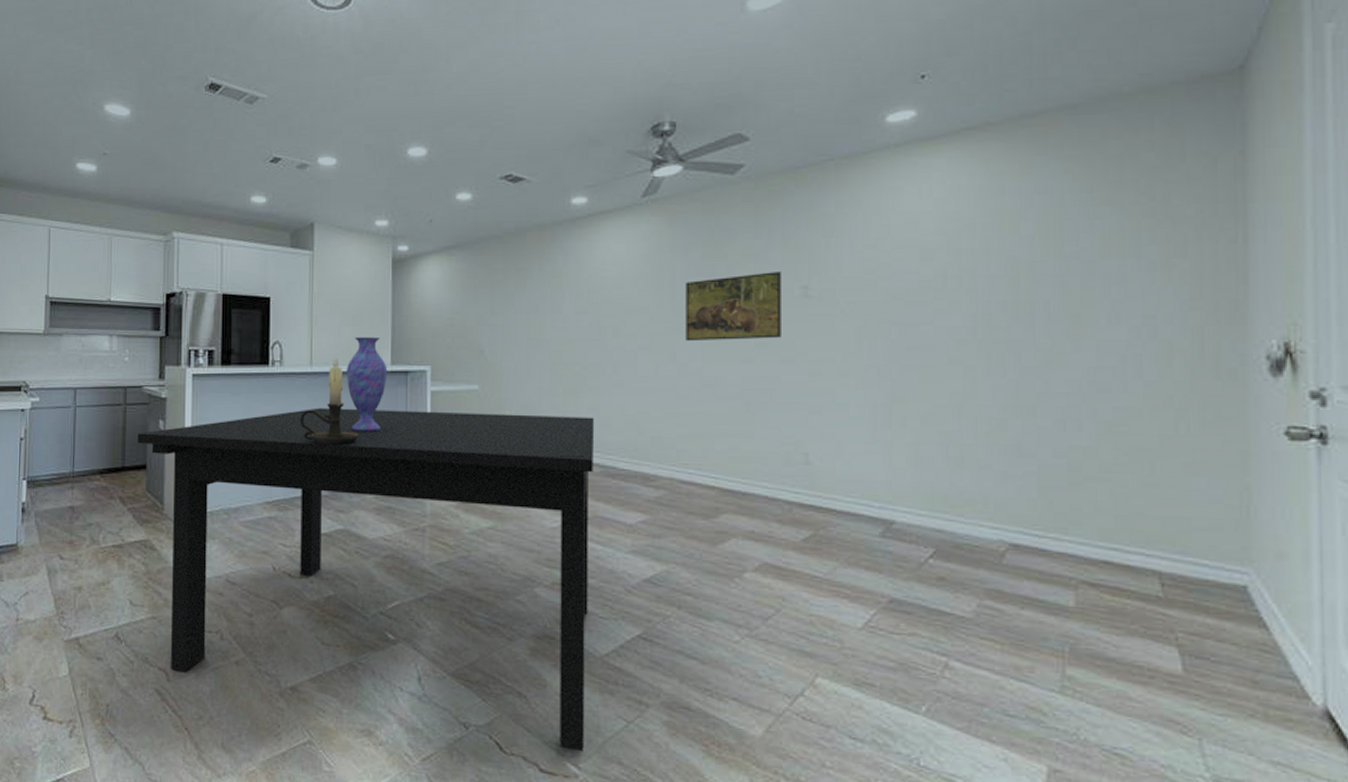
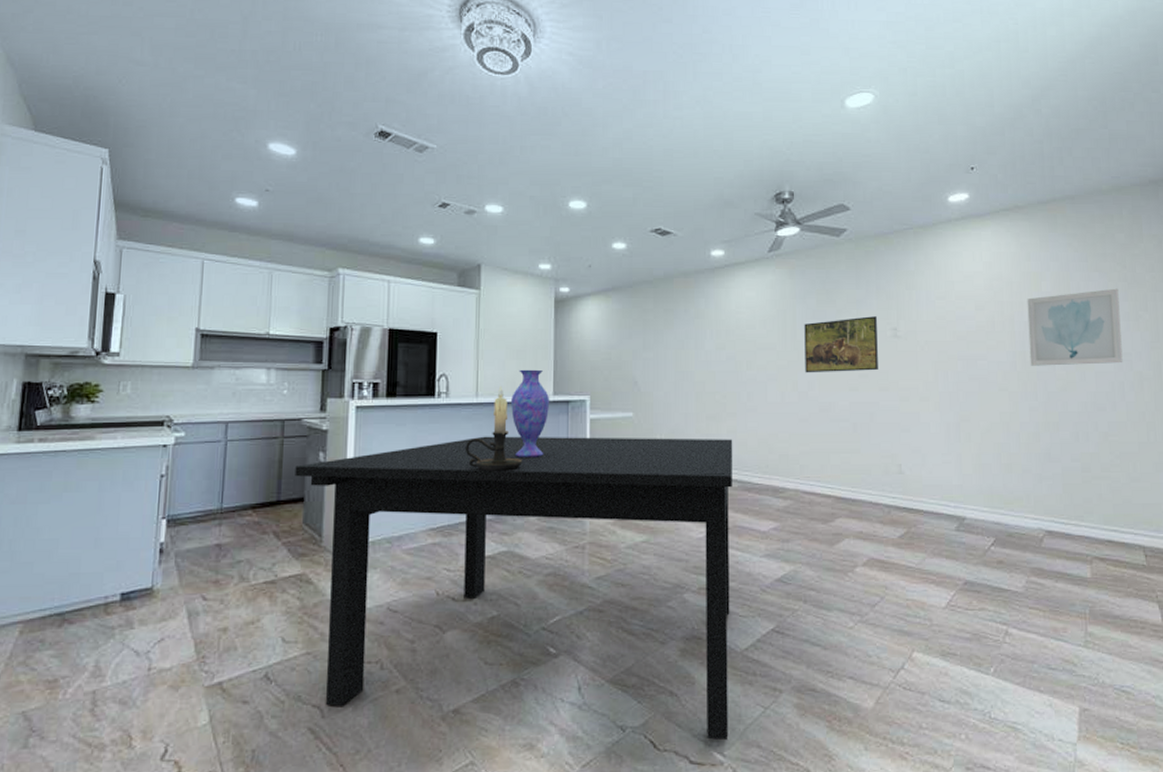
wall art: none [996,227,1142,333] -> present [1027,288,1123,366]

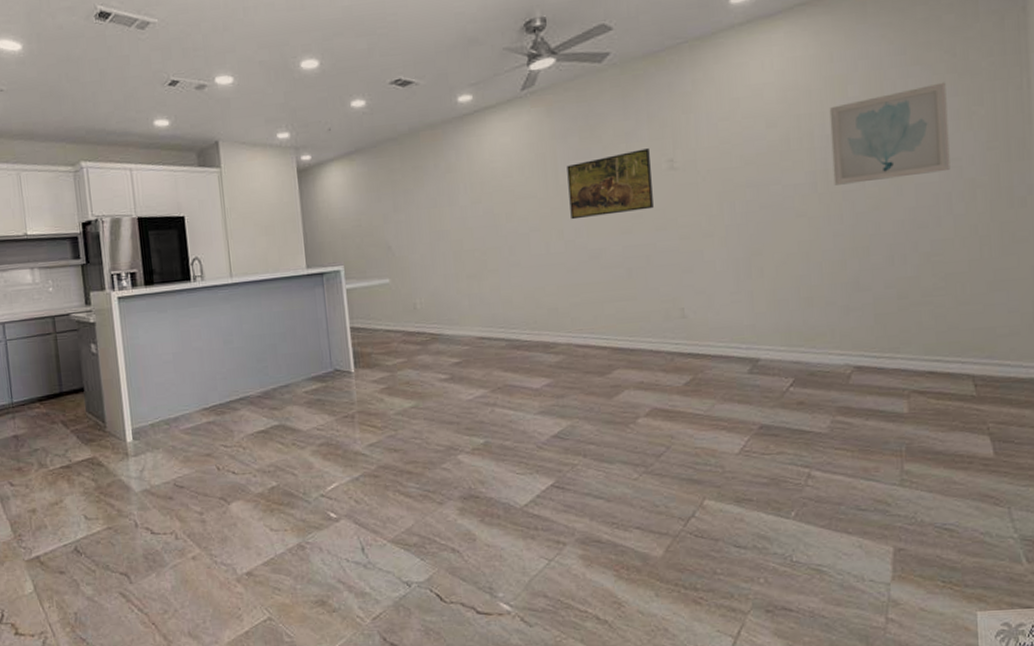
dining table: present [295,436,733,741] -> none [71,297,514,592]
candle holder: present [464,386,523,471] -> none [226,264,284,350]
vase: present [510,369,550,457] -> none [264,243,304,334]

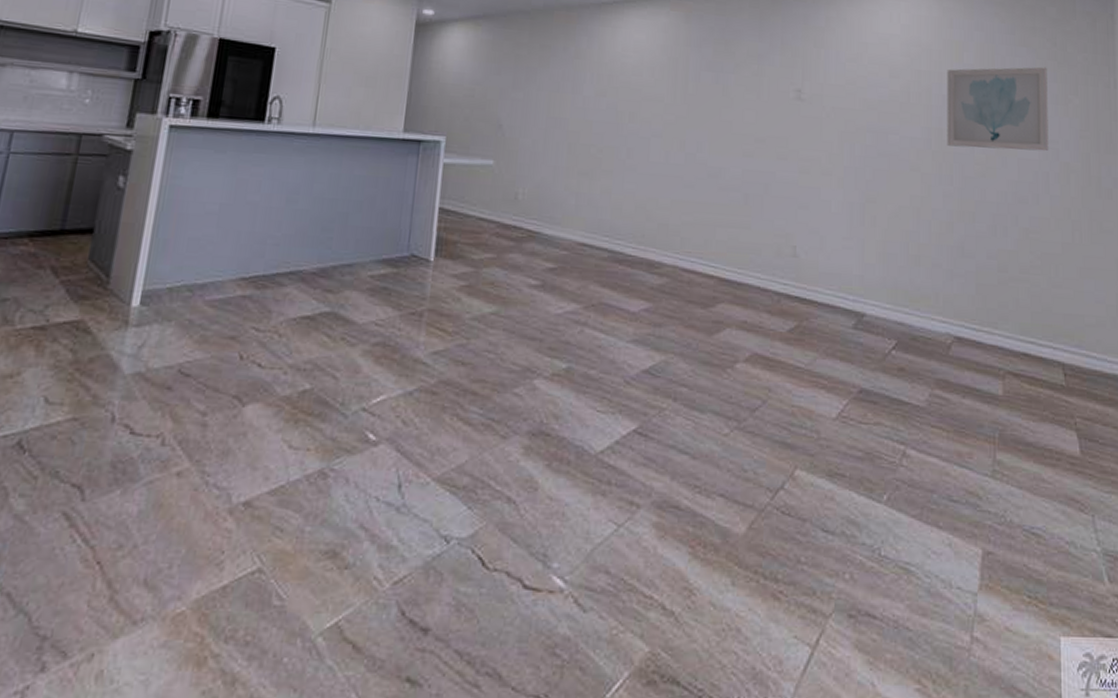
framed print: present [567,148,654,220] -> none [695,73,779,136]

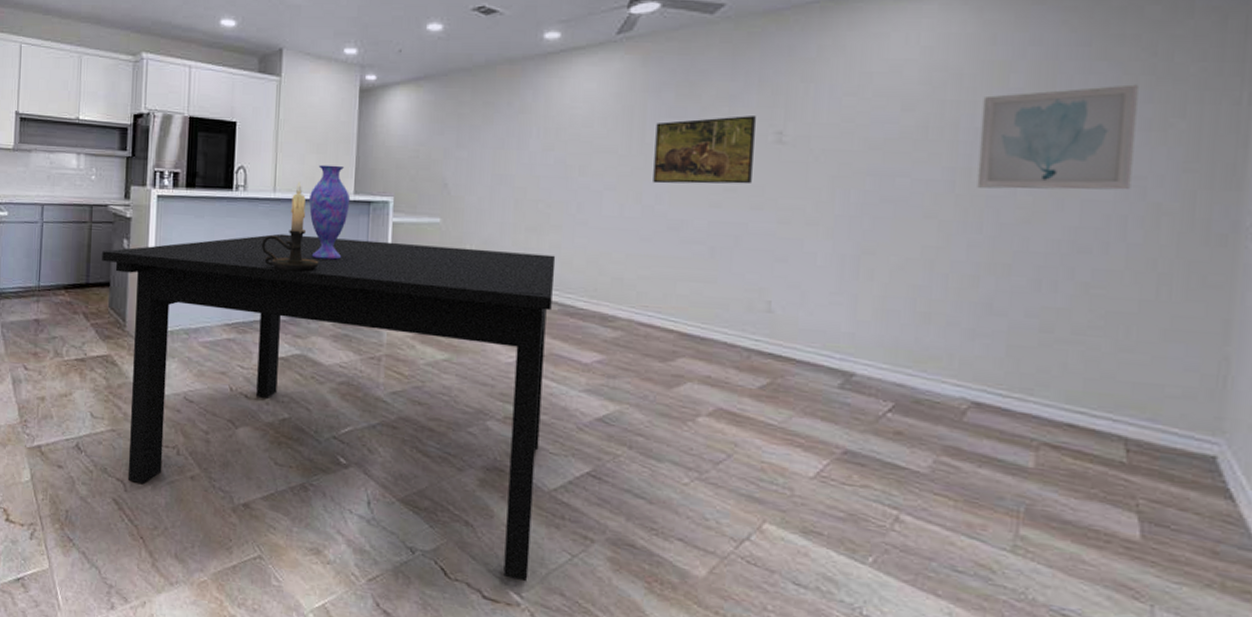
dining table: none [86,173,607,563] -> present [102,233,556,582]
candle holder: none [292,117,360,217] -> present [261,182,319,272]
vase: none [352,99,399,203] -> present [308,164,351,260]
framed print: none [695,73,779,136] -> present [653,116,756,184]

